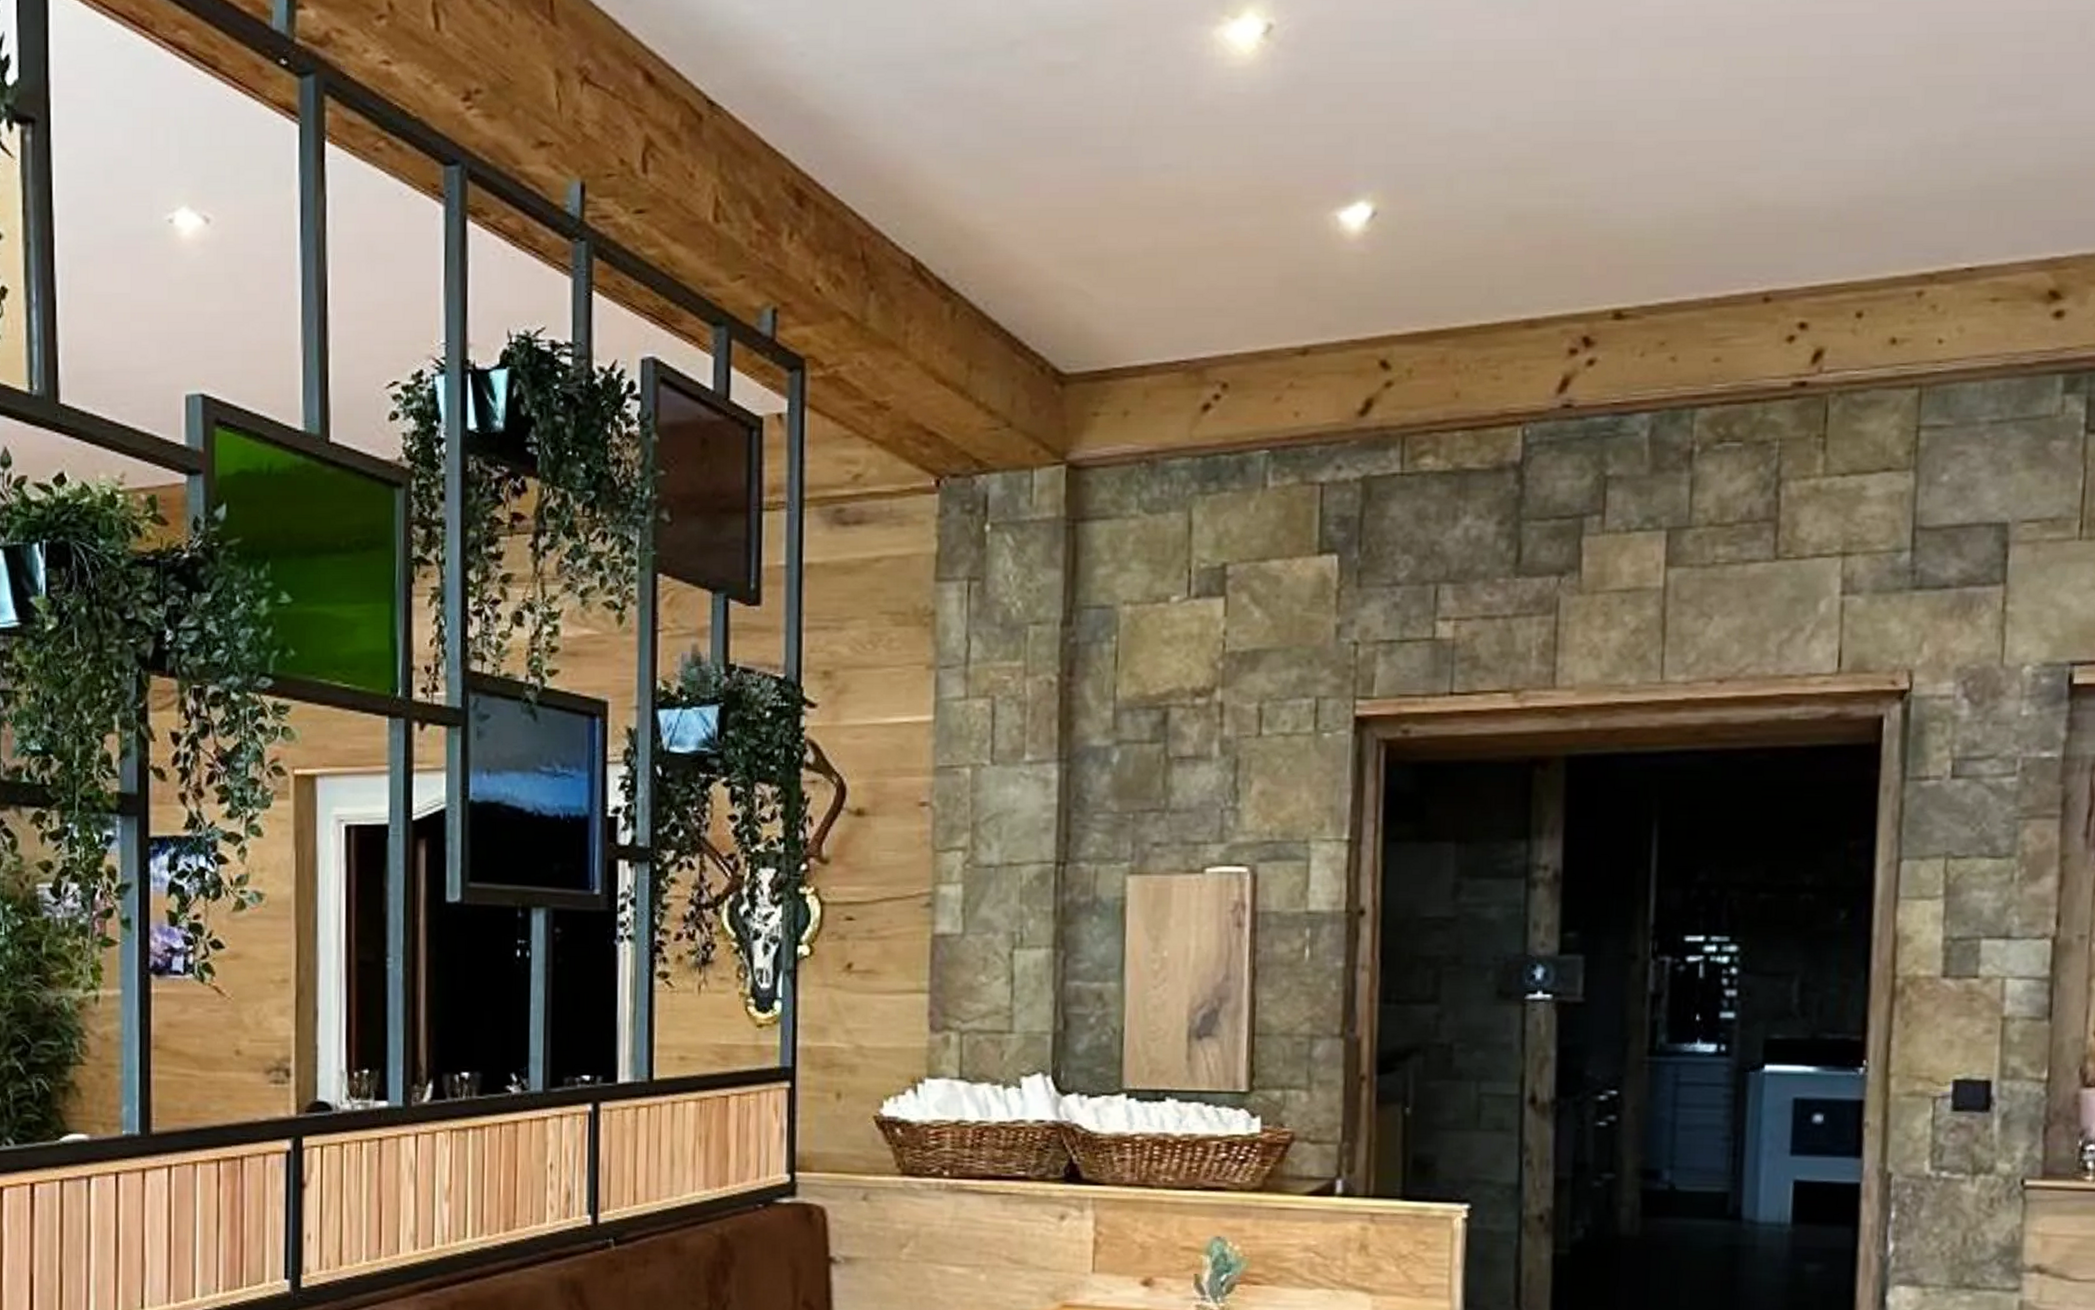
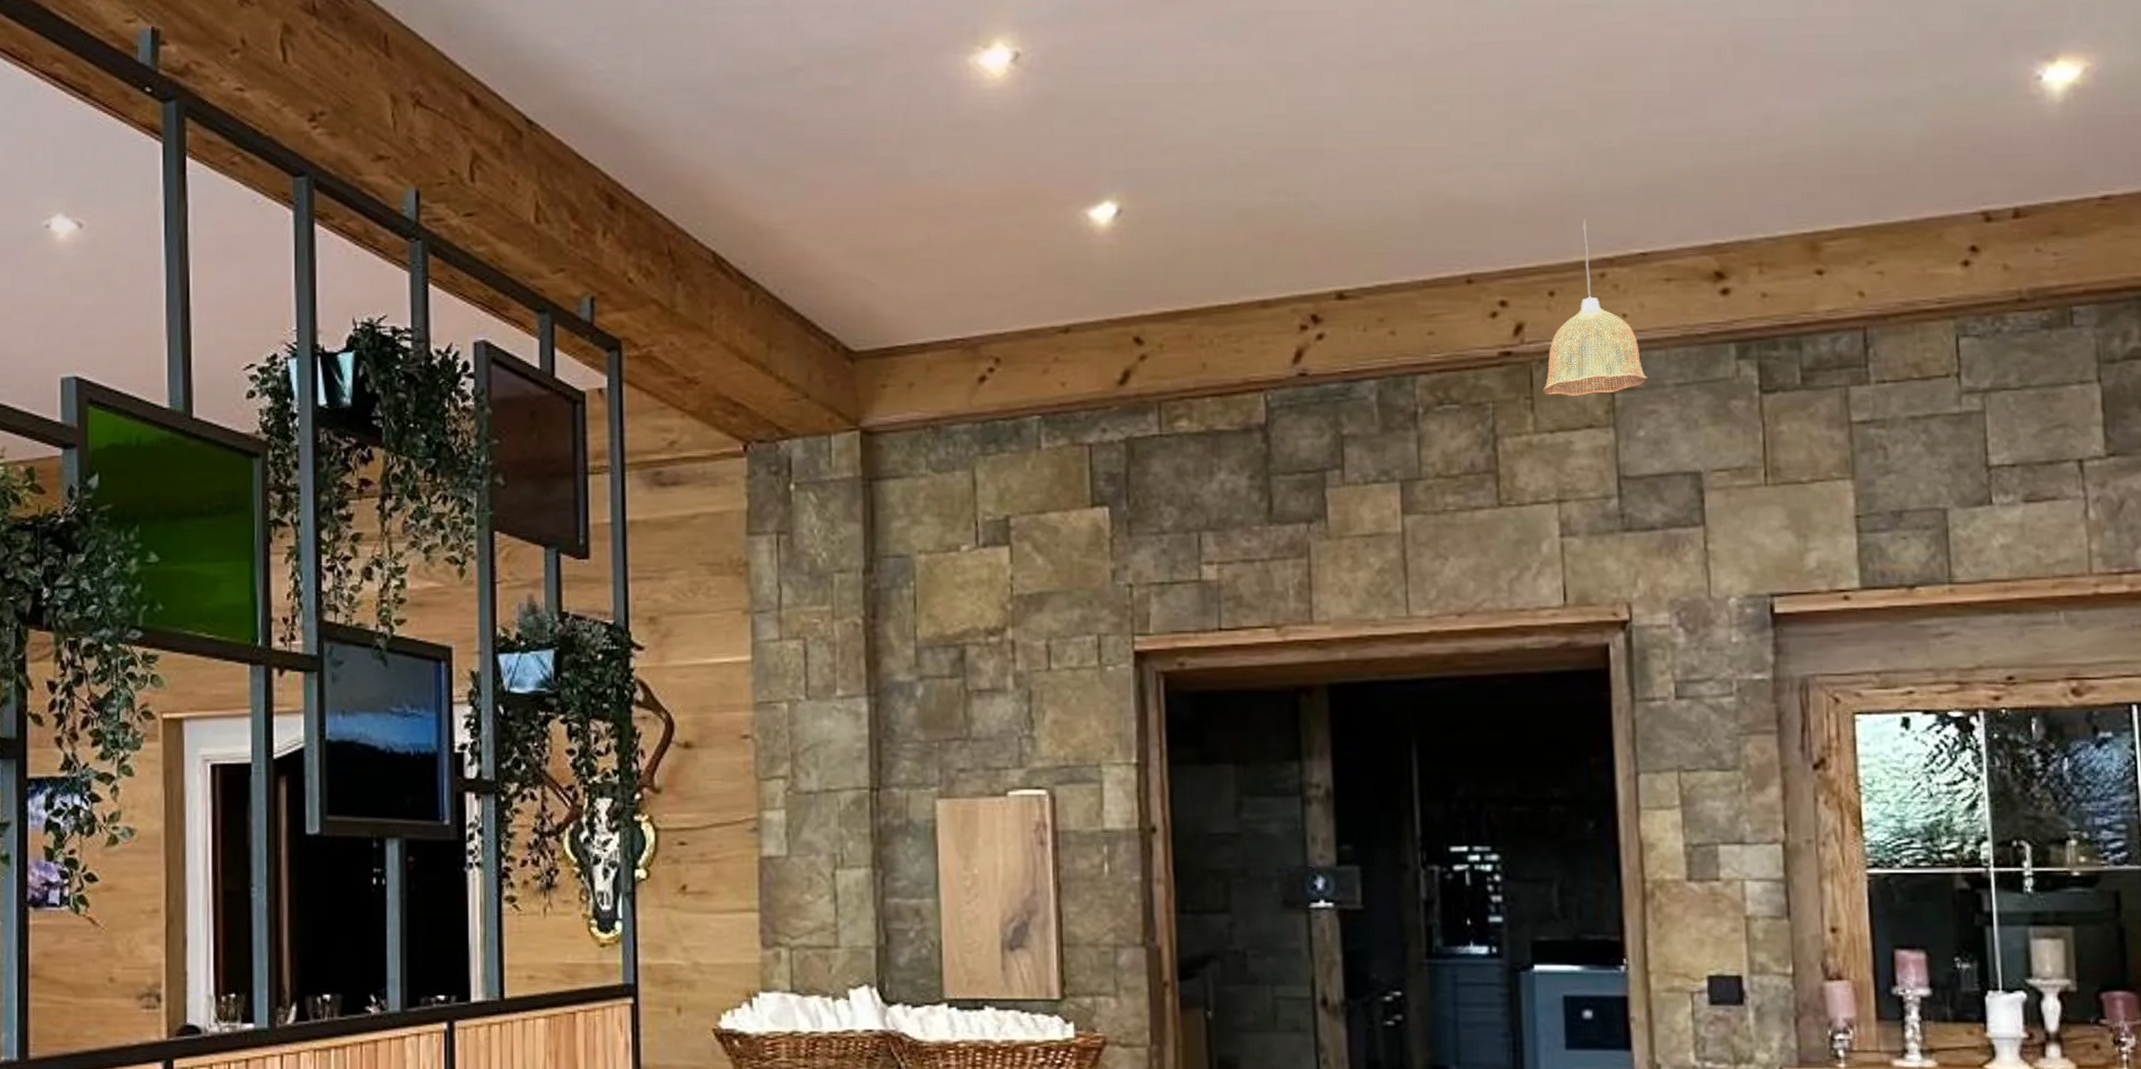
pendant lamp: none [1837,226,1959,434] -> present [1542,218,1647,396]

